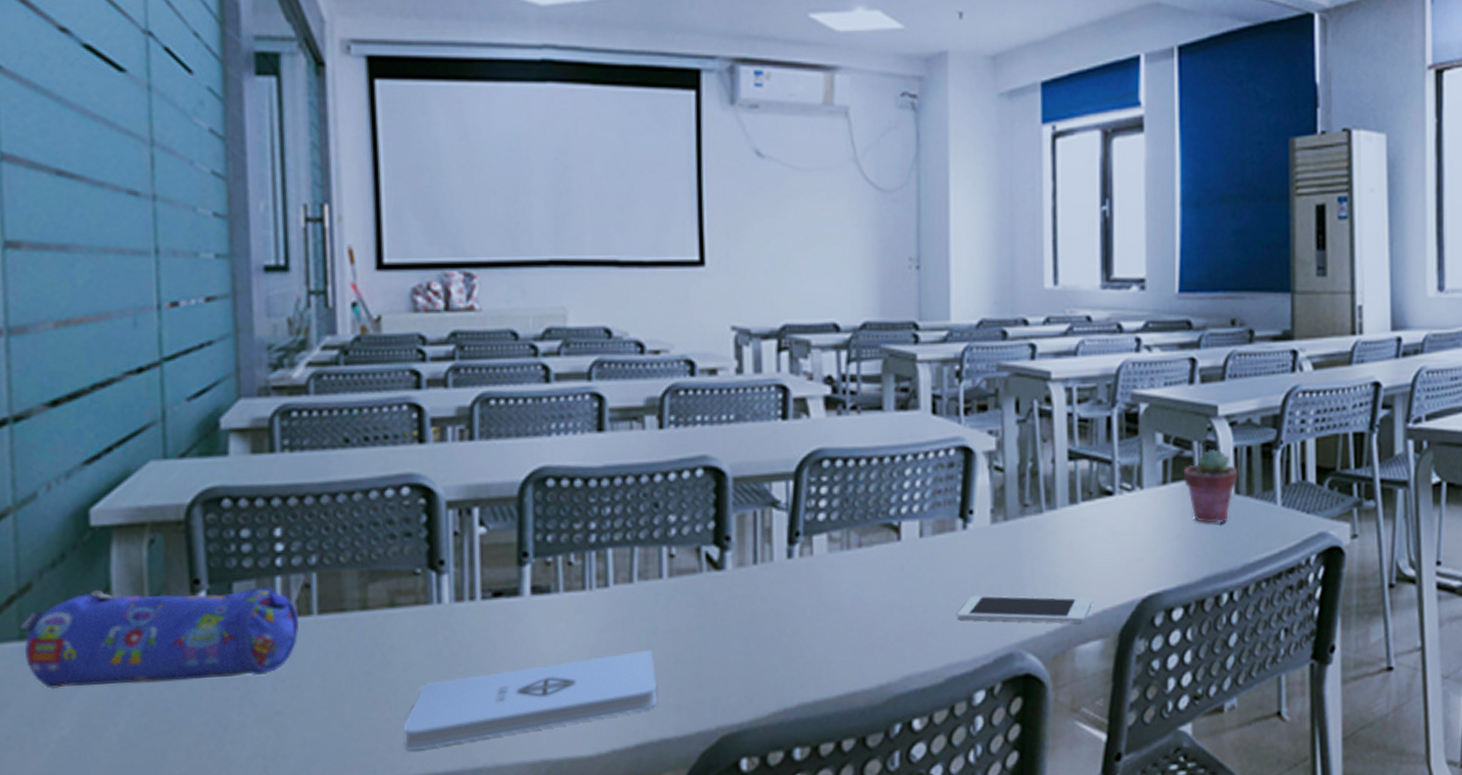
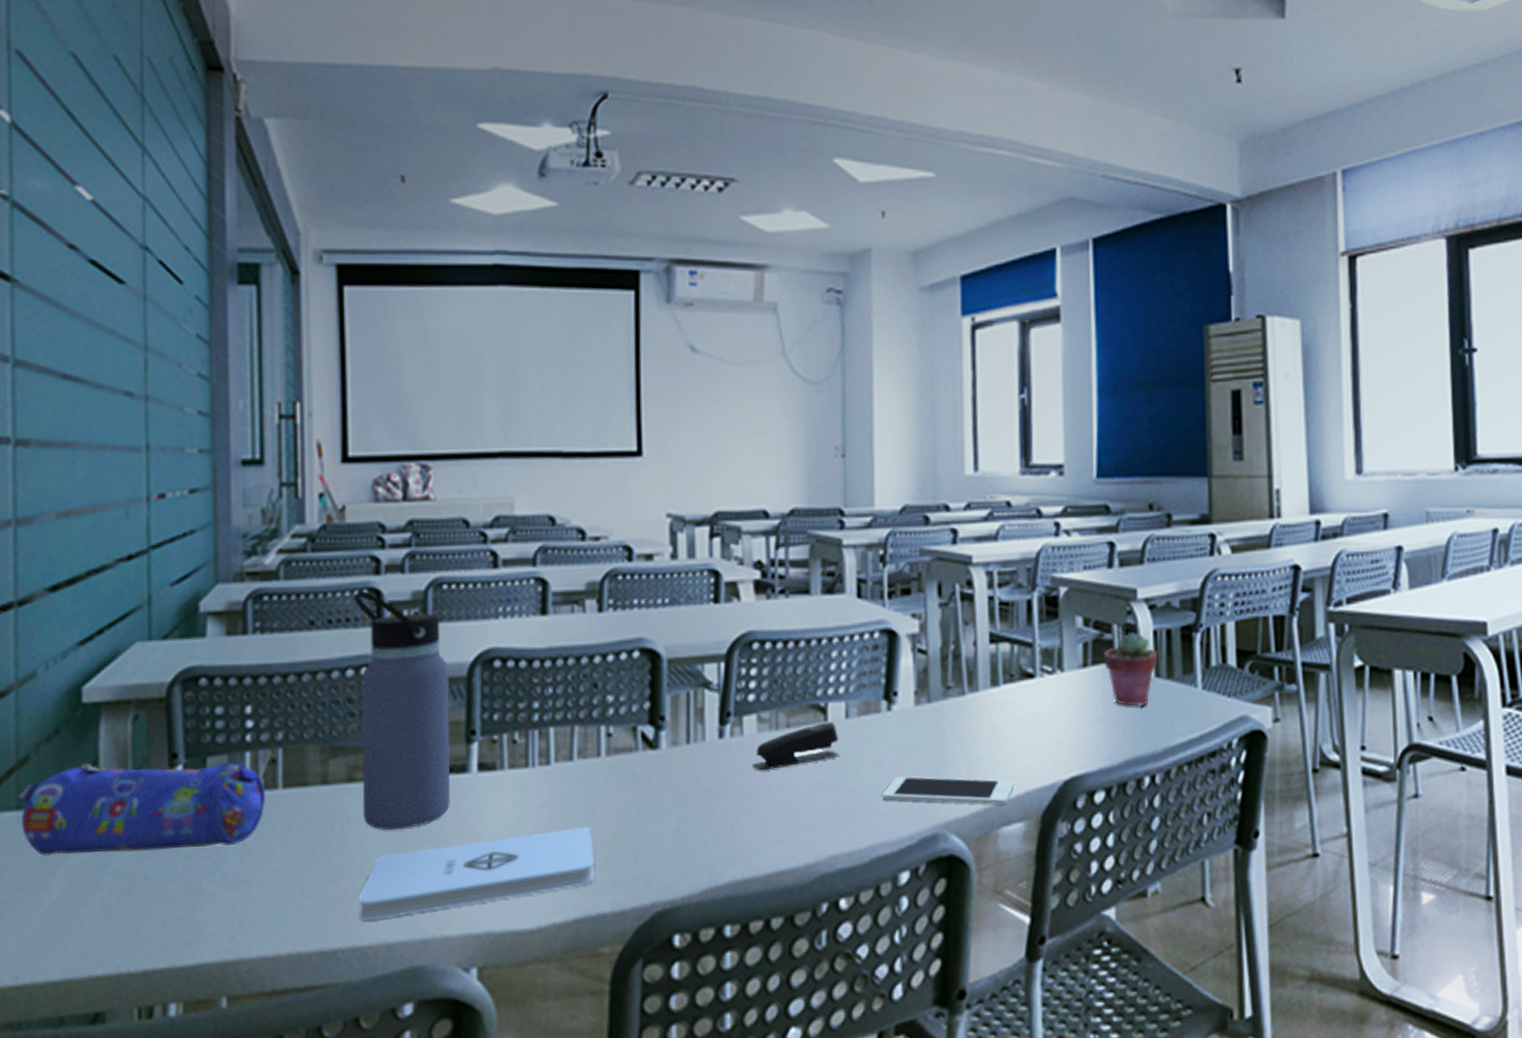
water bottle: none [392,406,502,656] -> present [353,590,450,830]
stapler: none [822,541,915,592] -> present [751,722,841,771]

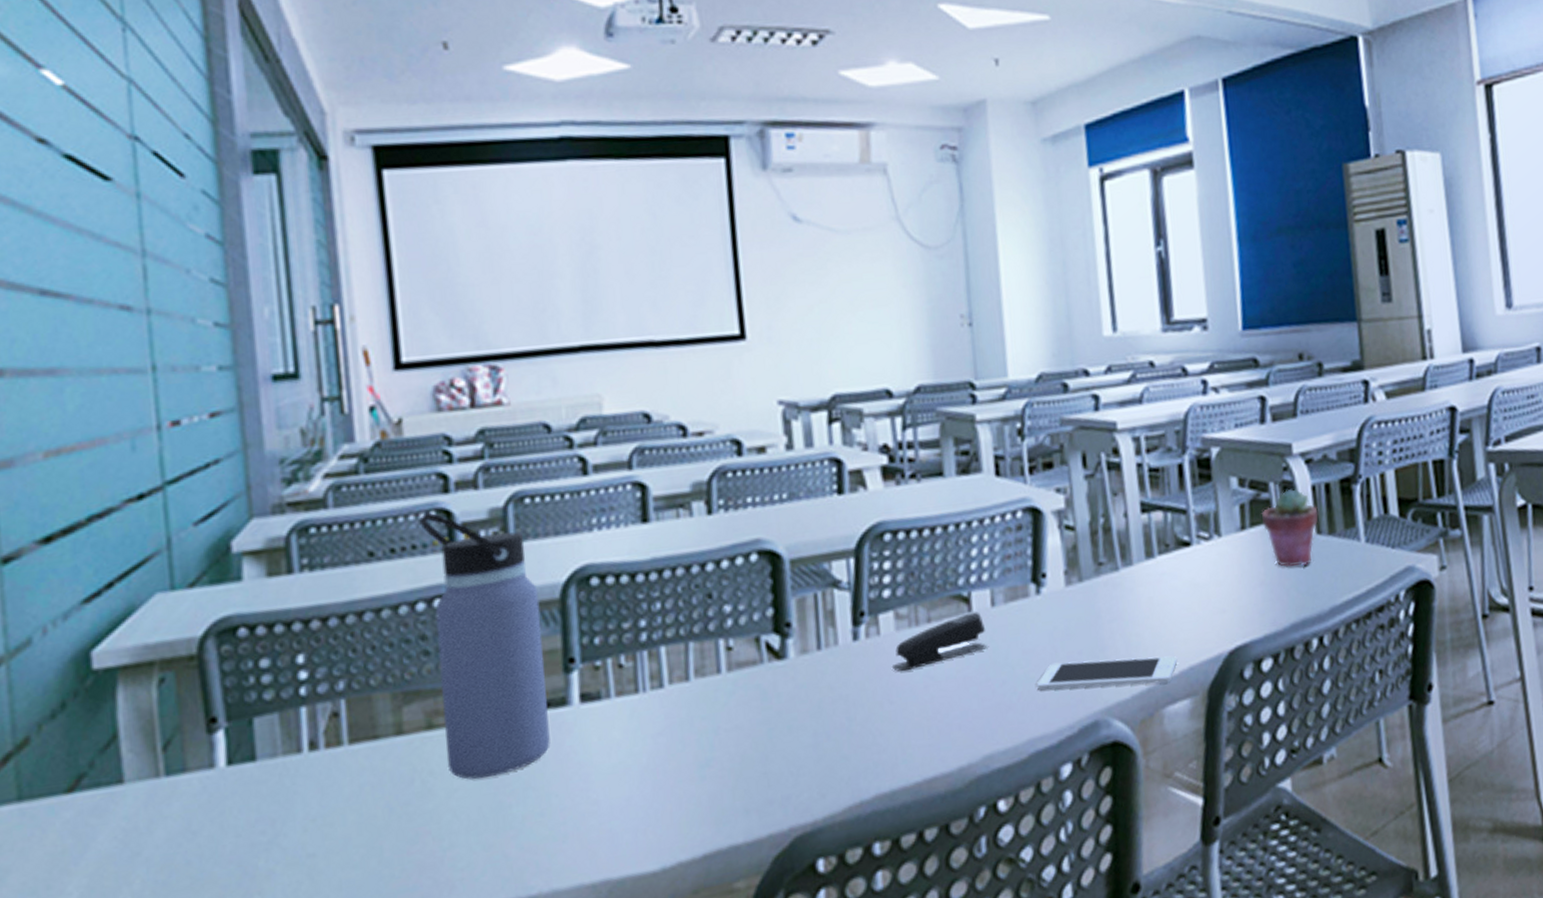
pencil case: present [16,761,265,856] -> none [16,718,329,852]
notepad: present [357,826,594,920] -> none [447,750,723,883]

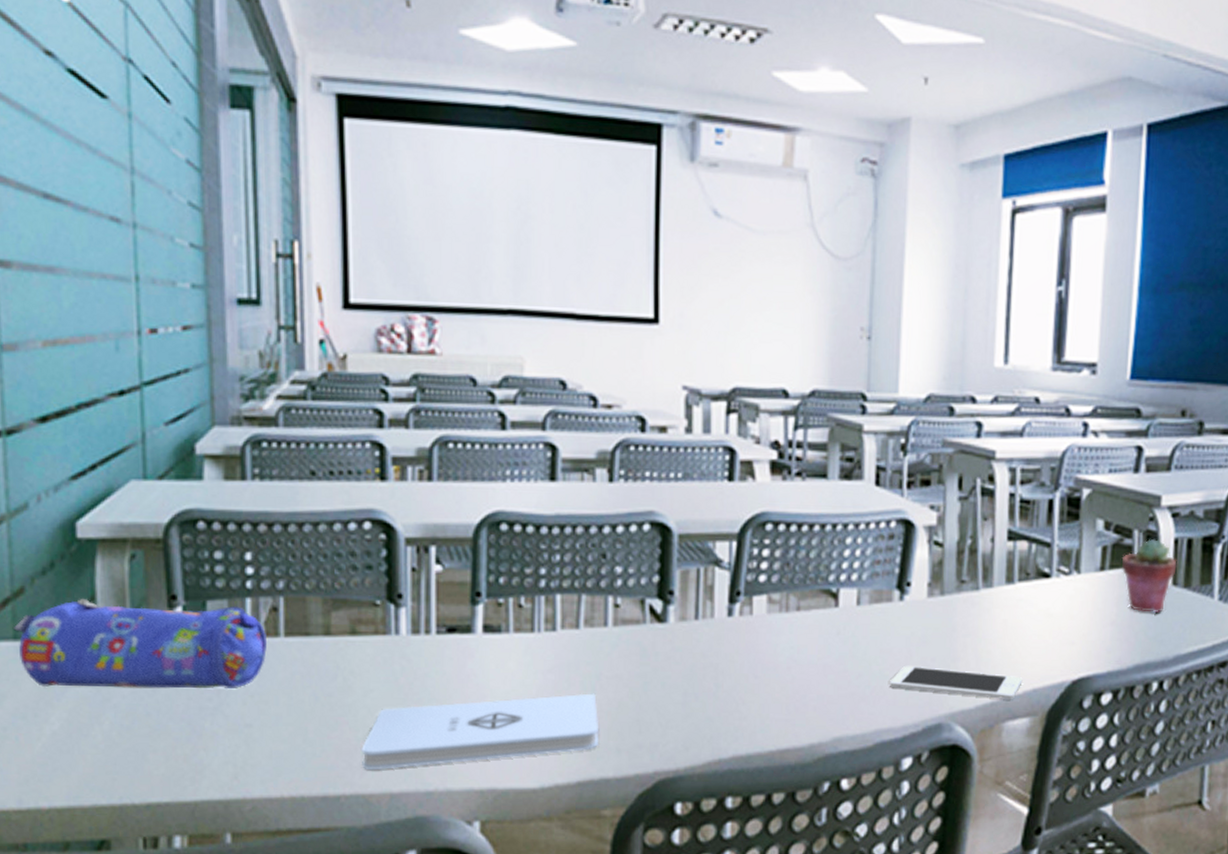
pencil case: none [16,718,329,852] -> present [12,599,267,690]
water bottle: present [419,512,550,780] -> none [356,443,455,684]
notepad: none [447,750,723,883] -> present [360,693,598,770]
stapler: present [891,611,989,672] -> none [759,607,850,651]

